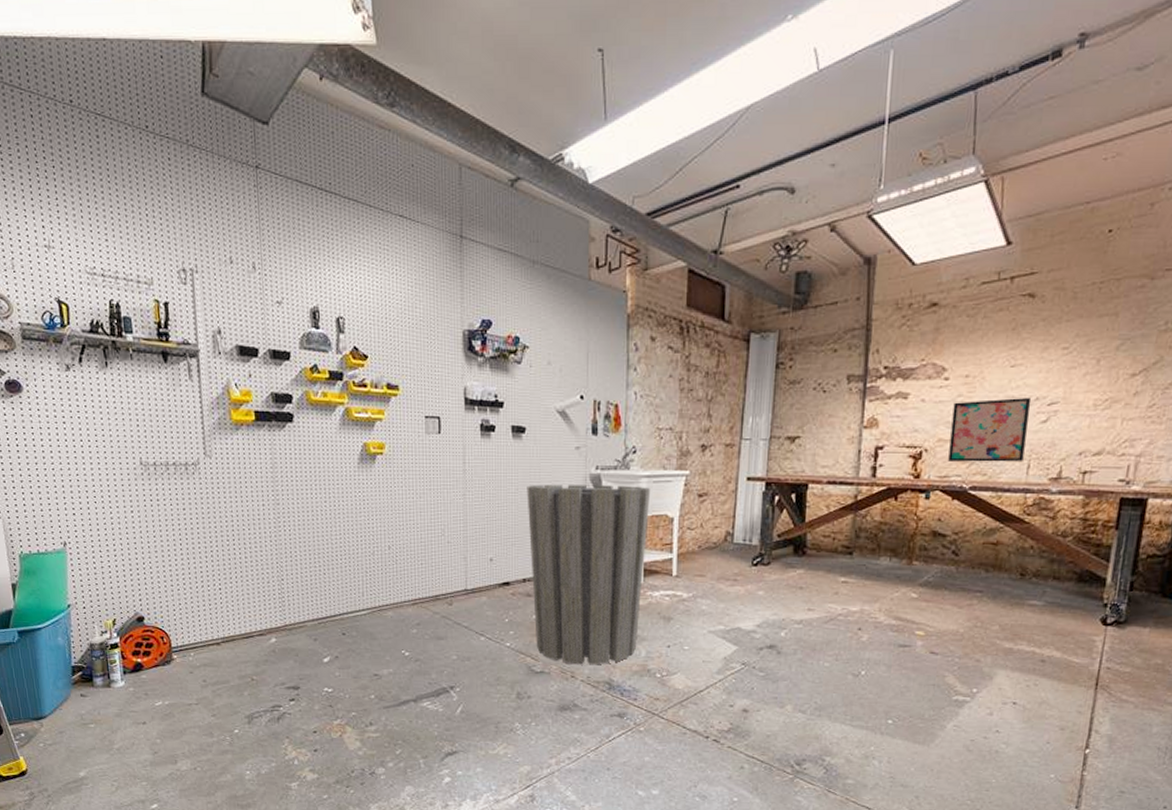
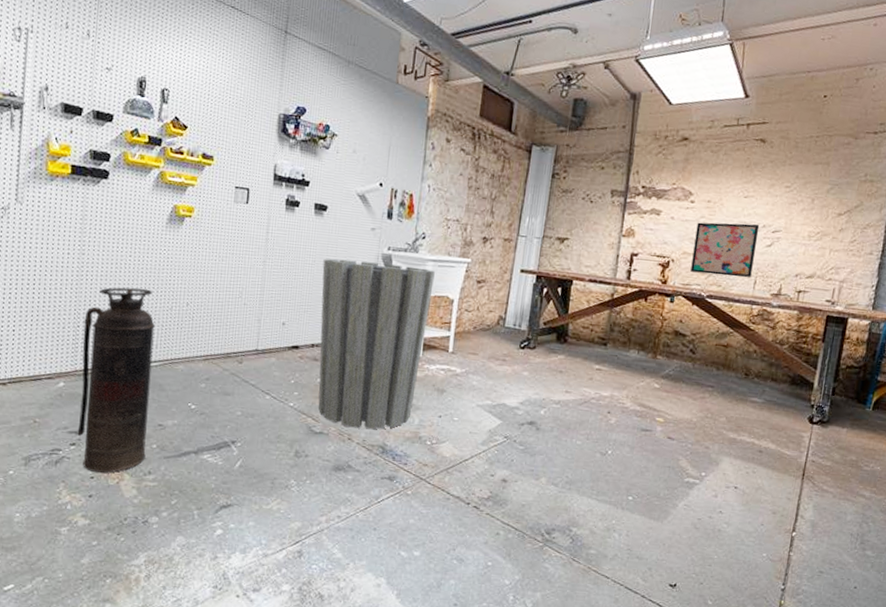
fire extinguisher: none [287,534,365,727] -> present [77,287,155,473]

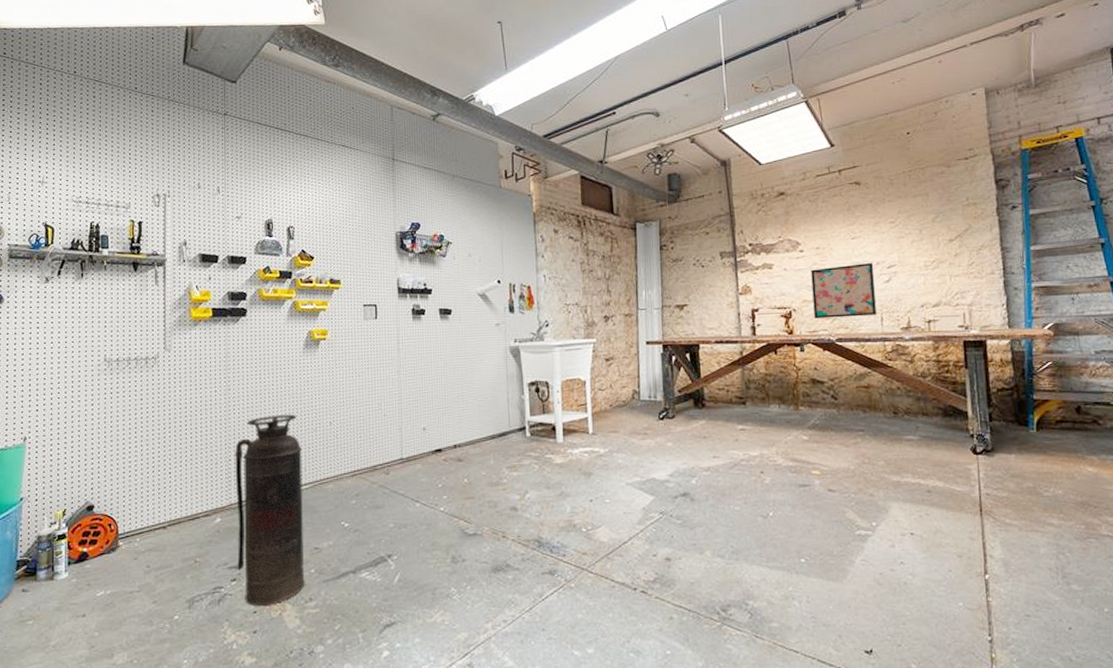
trash can: present [318,259,435,430] -> none [454,354,564,525]

